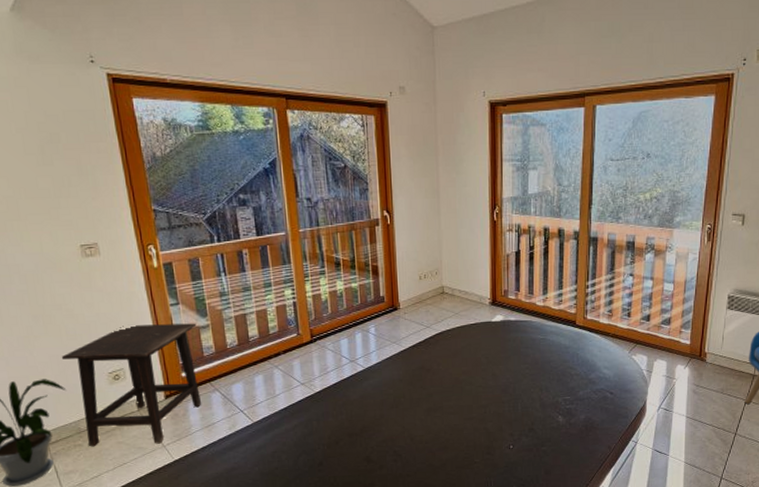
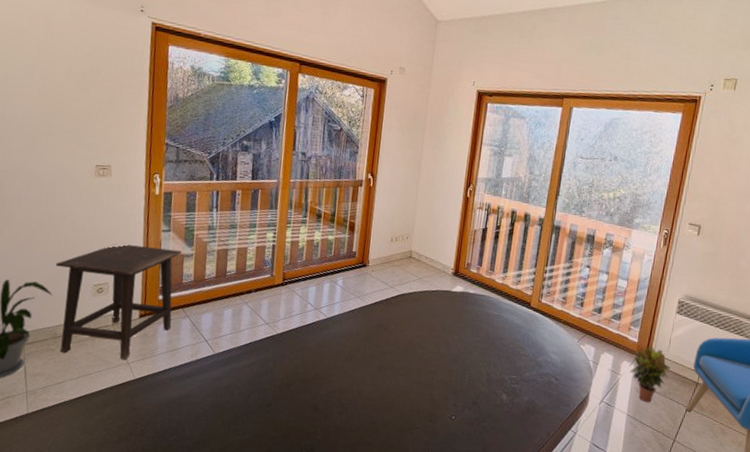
potted plant: none [684,344,726,402] -> present [629,345,671,403]

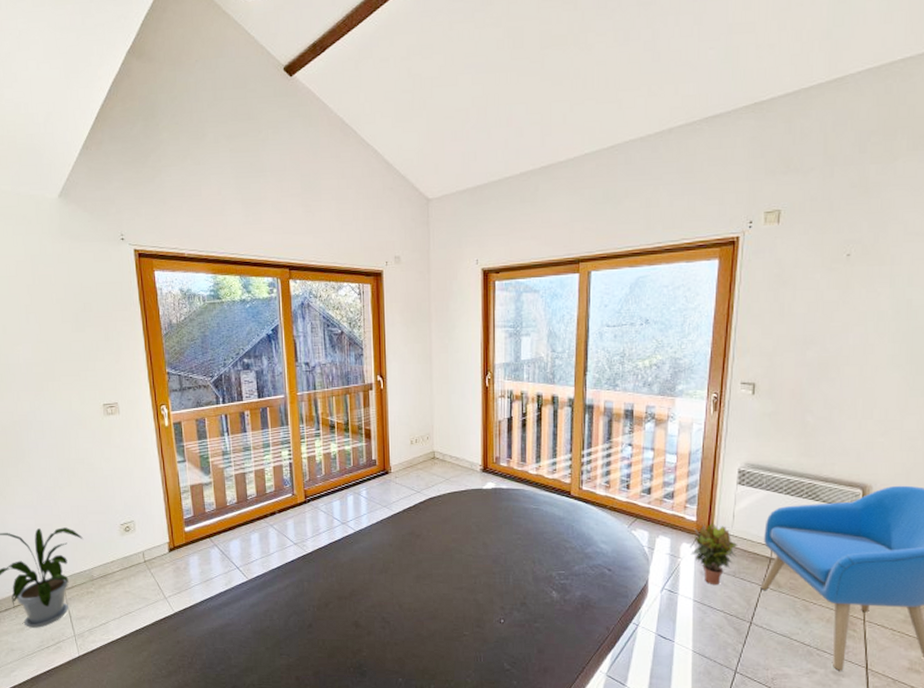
side table: present [55,243,182,361] -> none [81,480,202,596]

